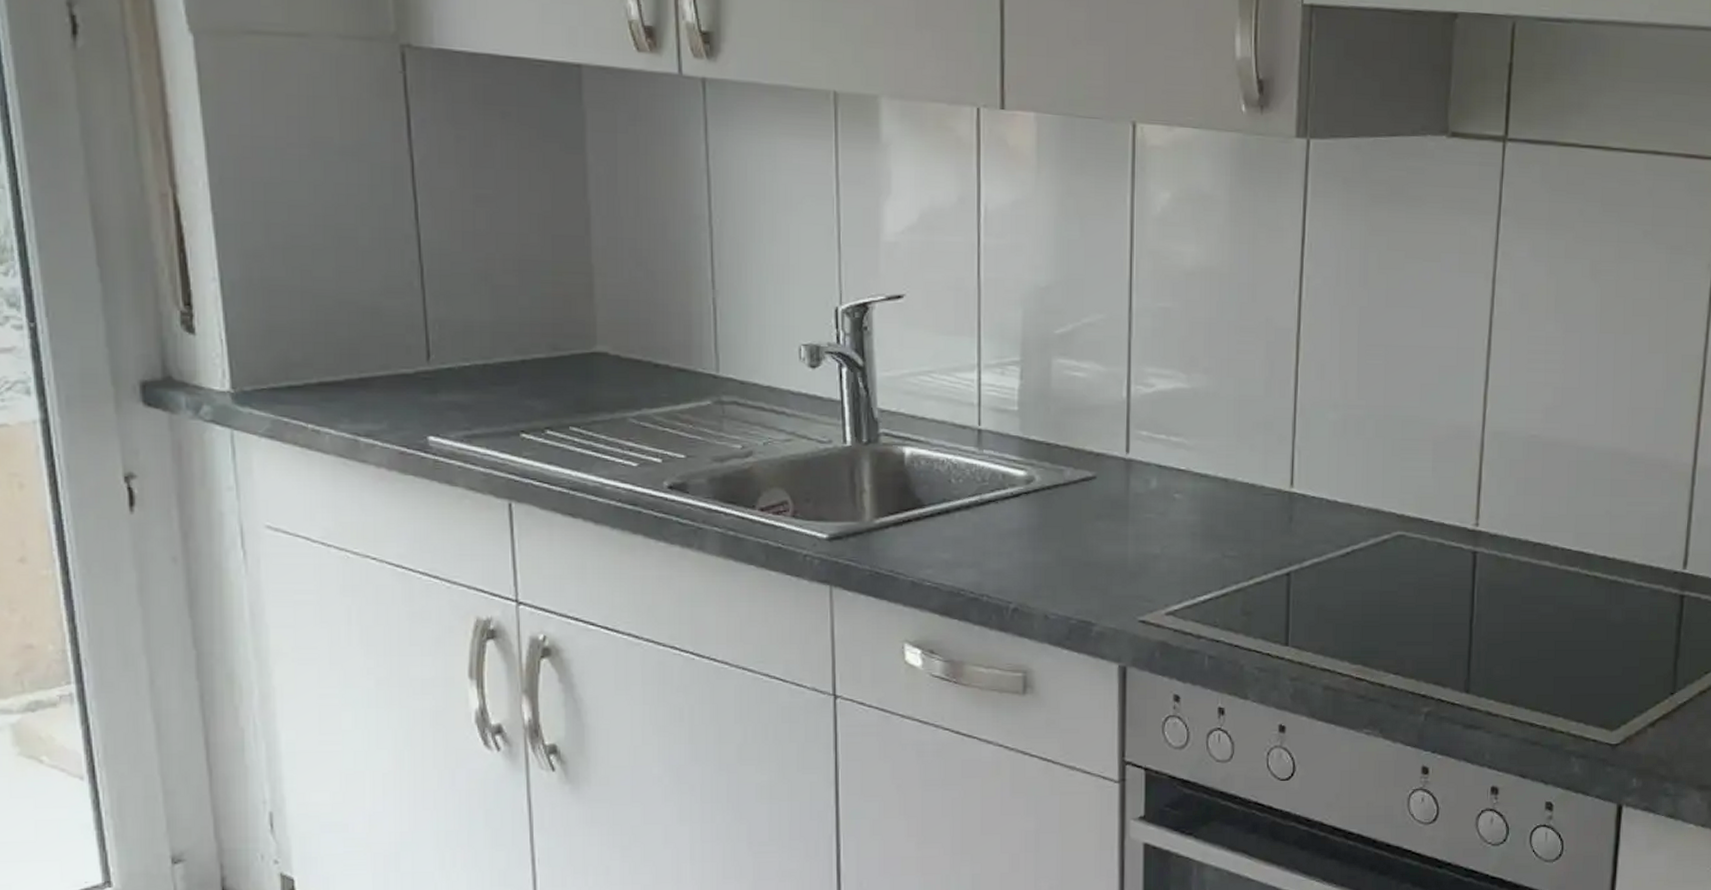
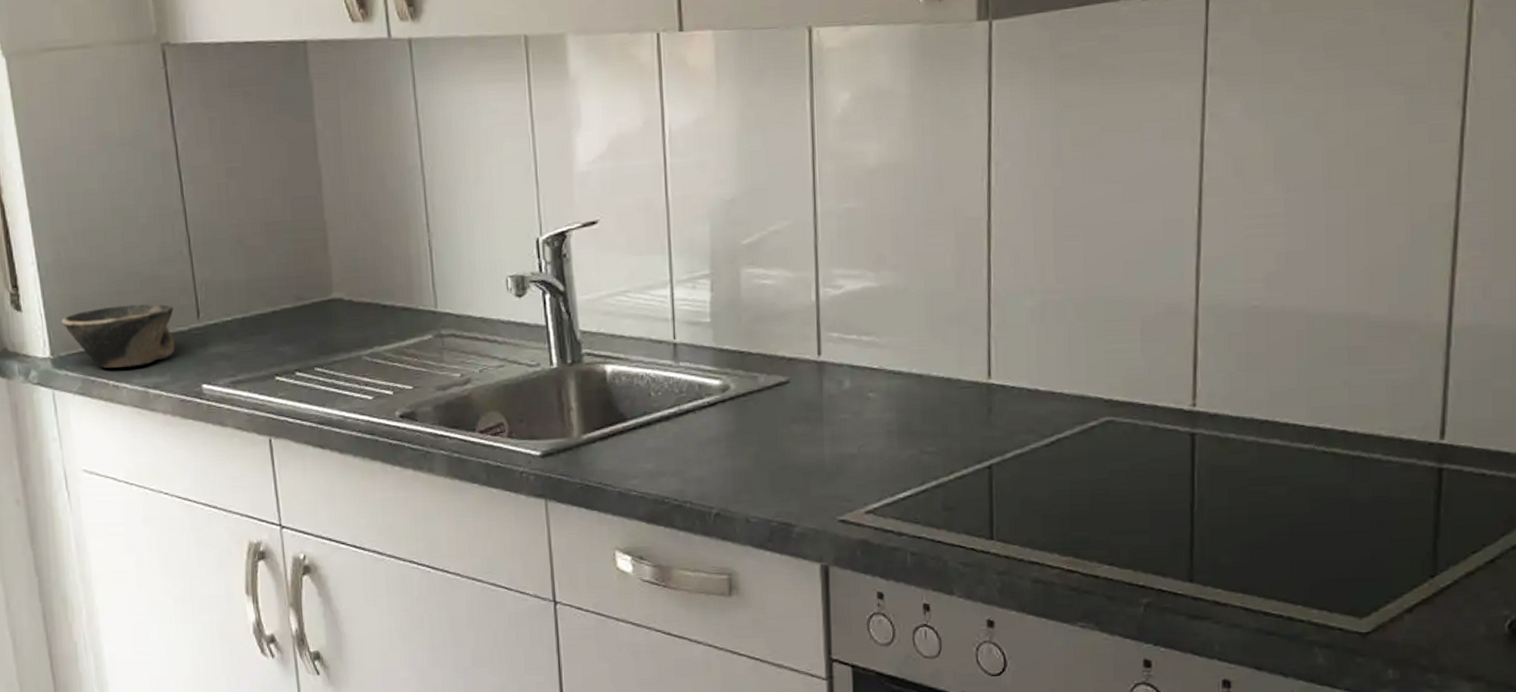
bowl: none [248,337,397,411] -> present [61,304,175,369]

